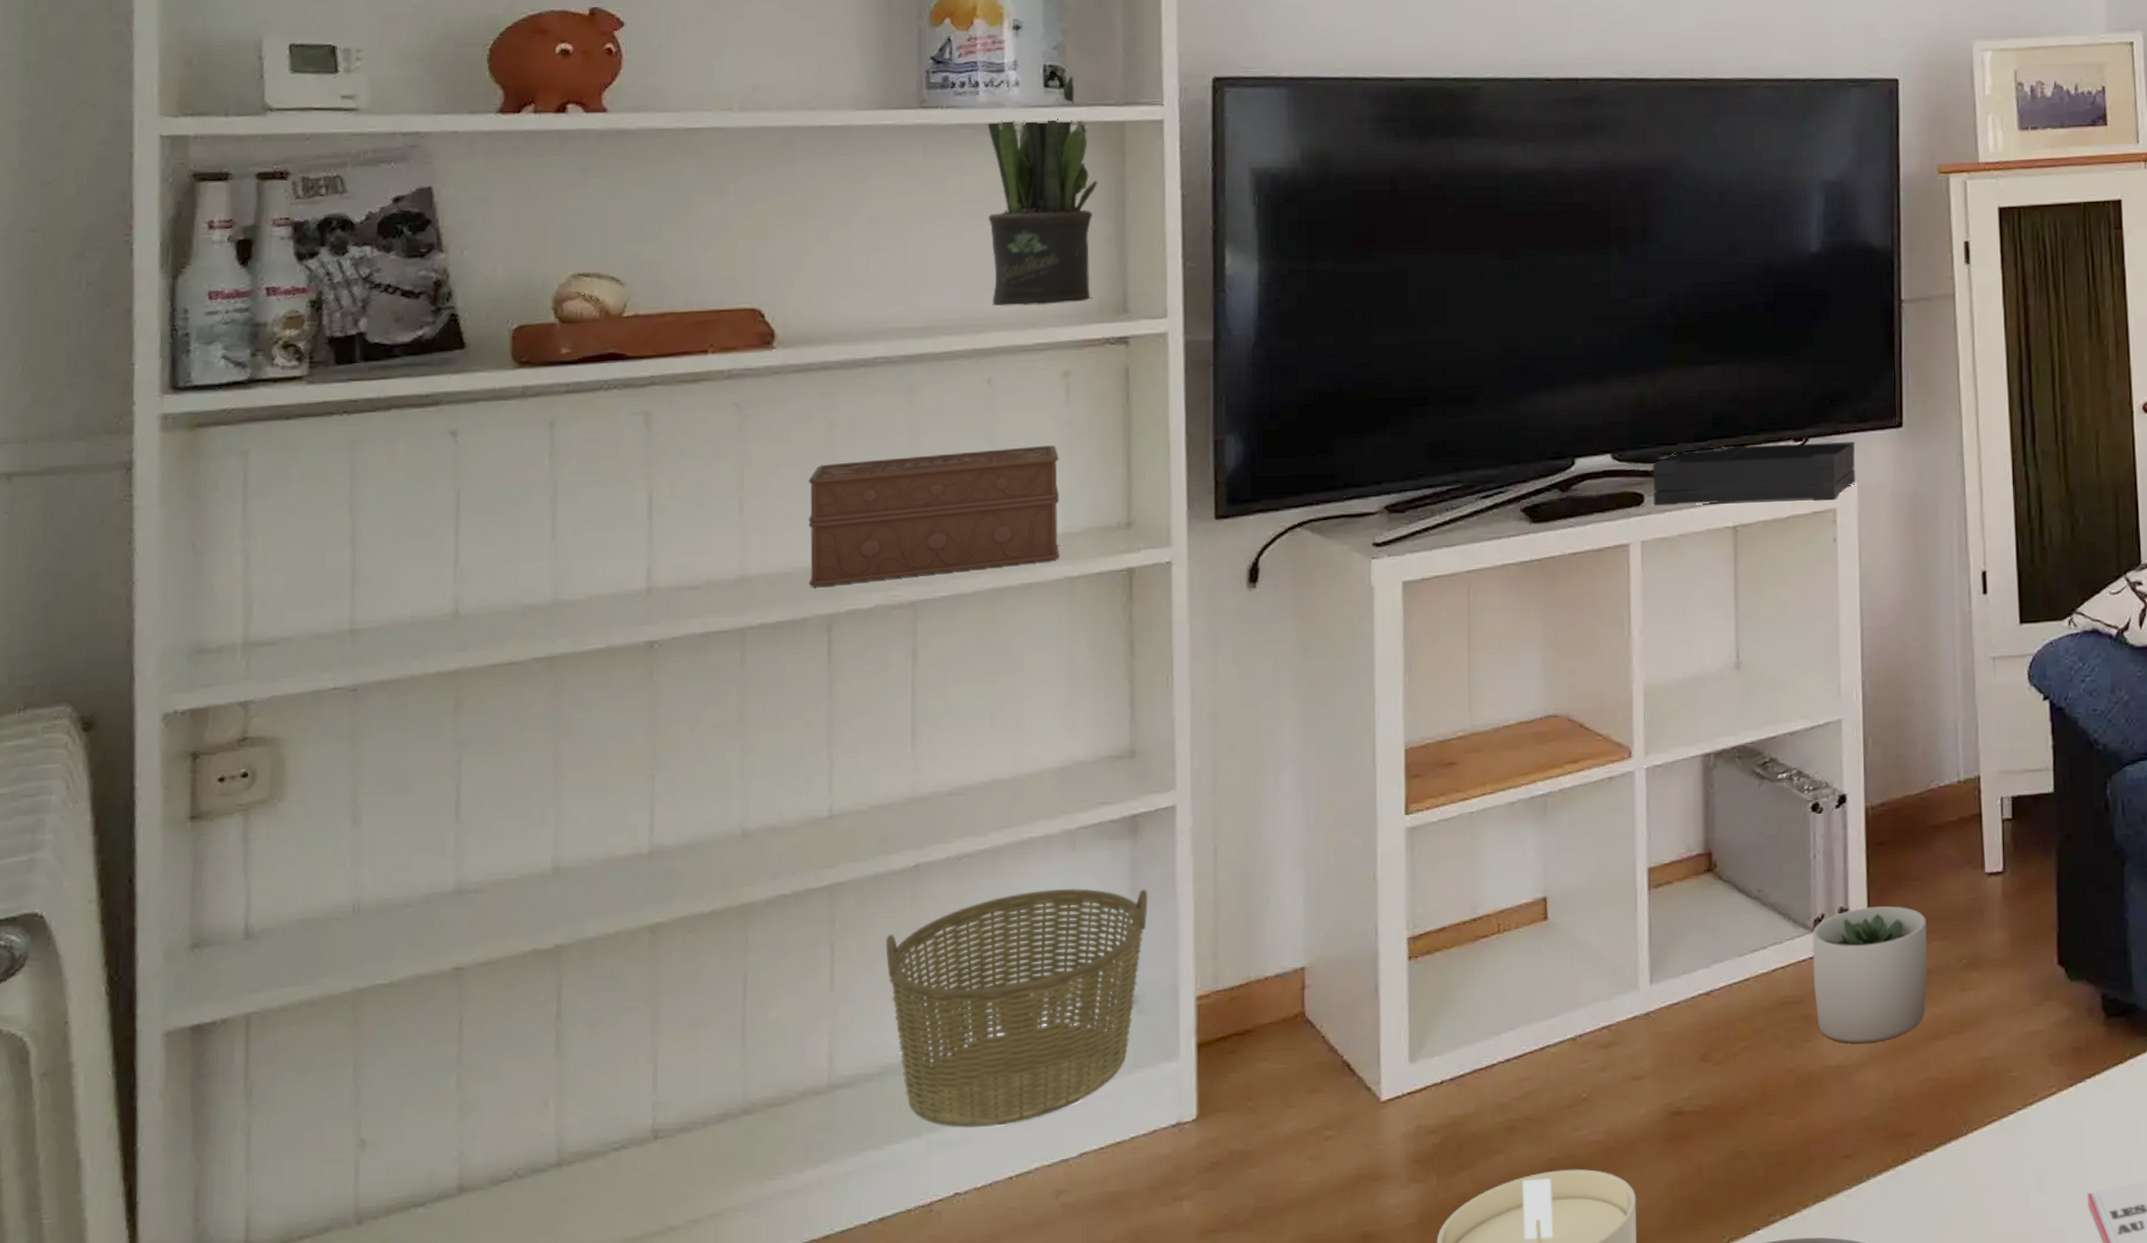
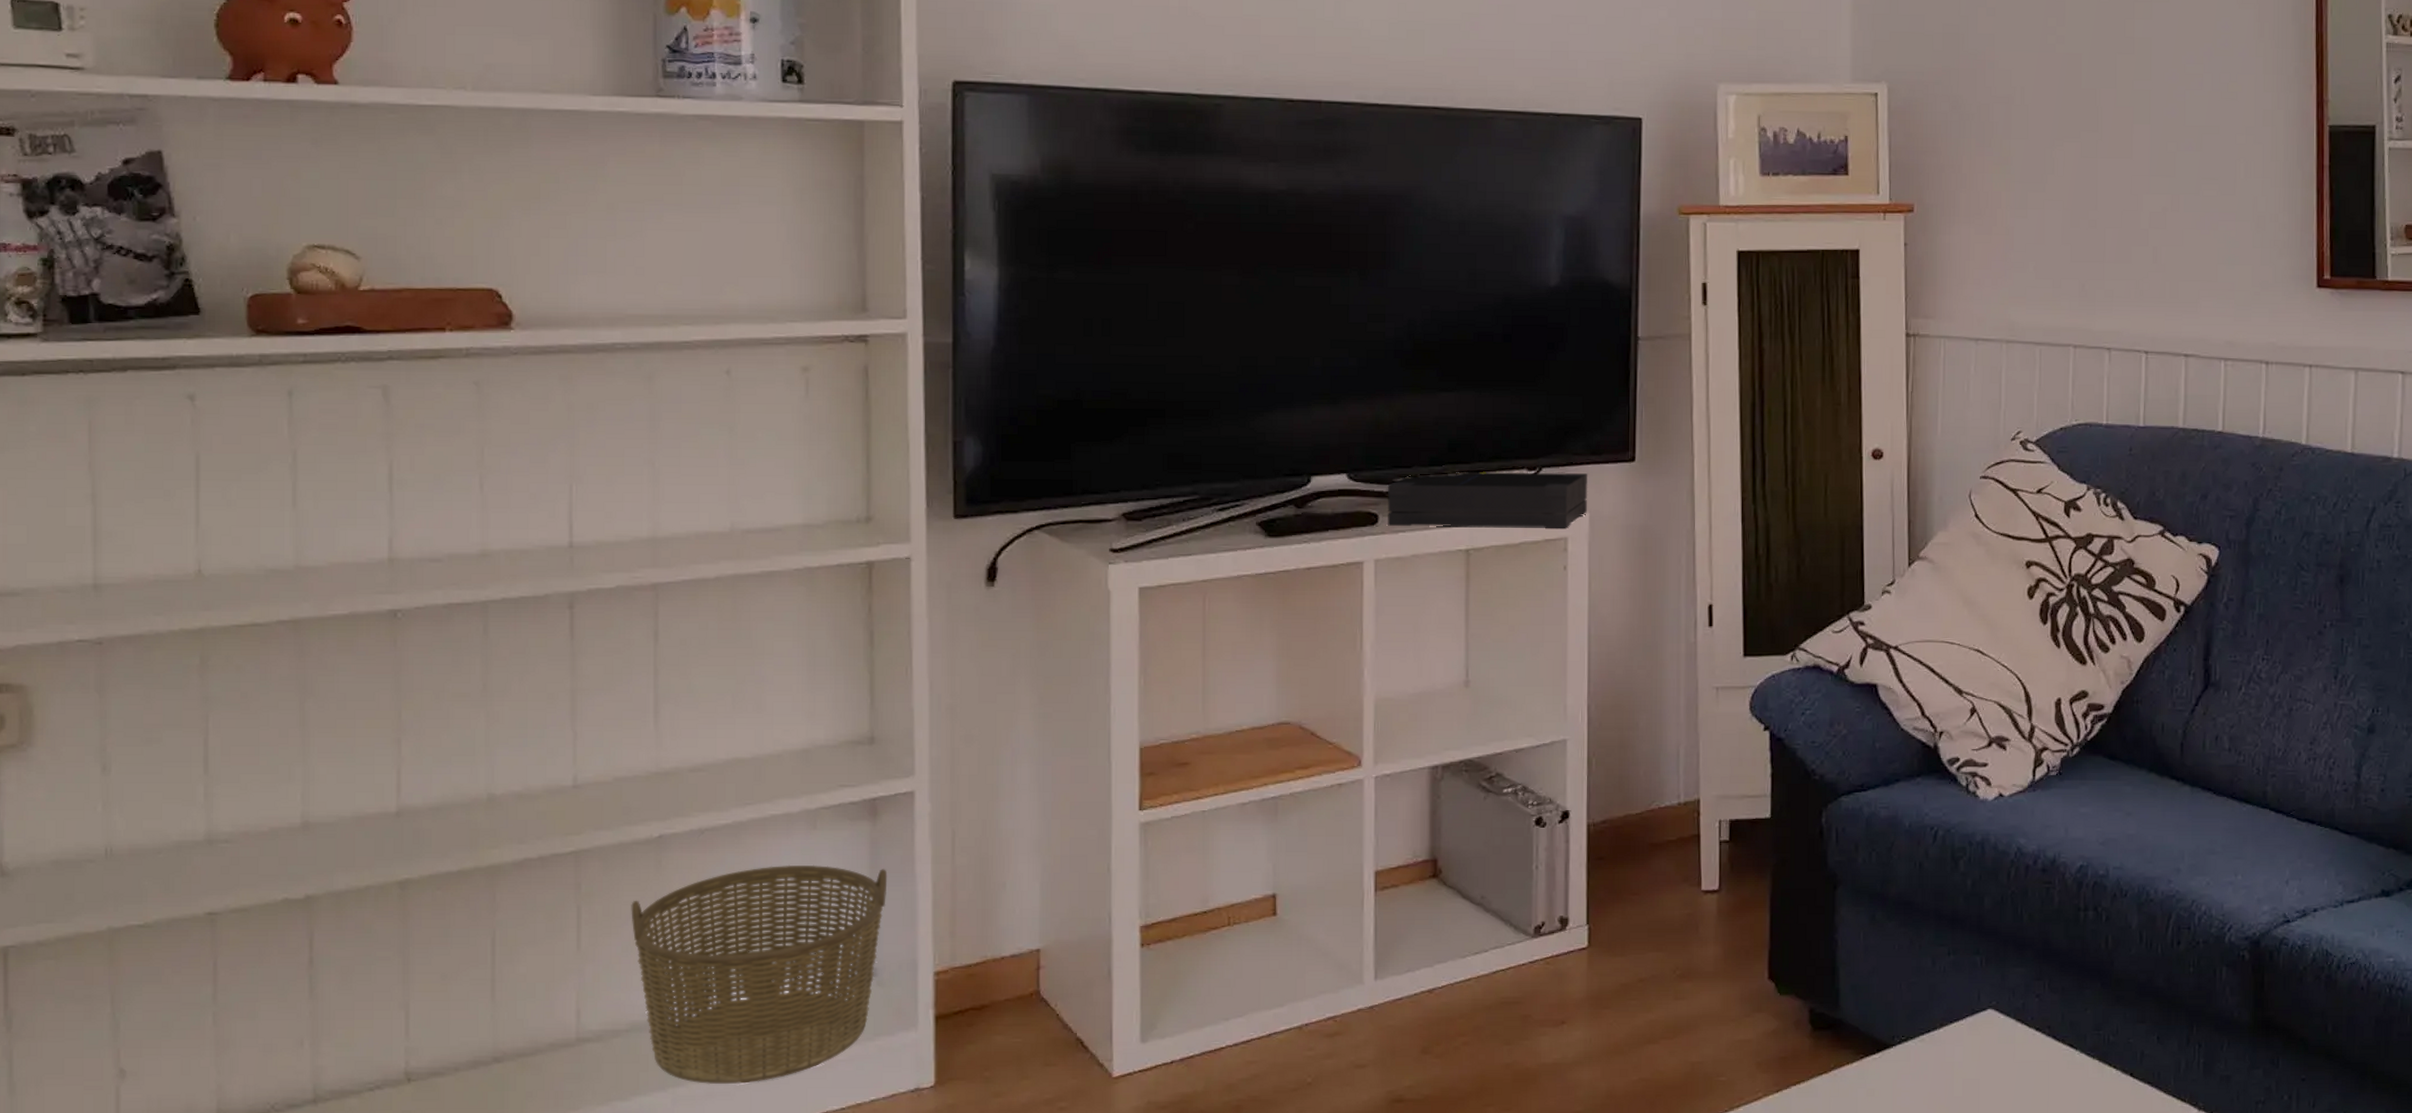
decorative box: present [808,446,1060,587] -> none [548,438,800,565]
potted plant: present [987,75,1098,306] -> none [725,71,837,301]
planter: present [1812,906,1927,1044] -> none [1532,918,1643,1044]

